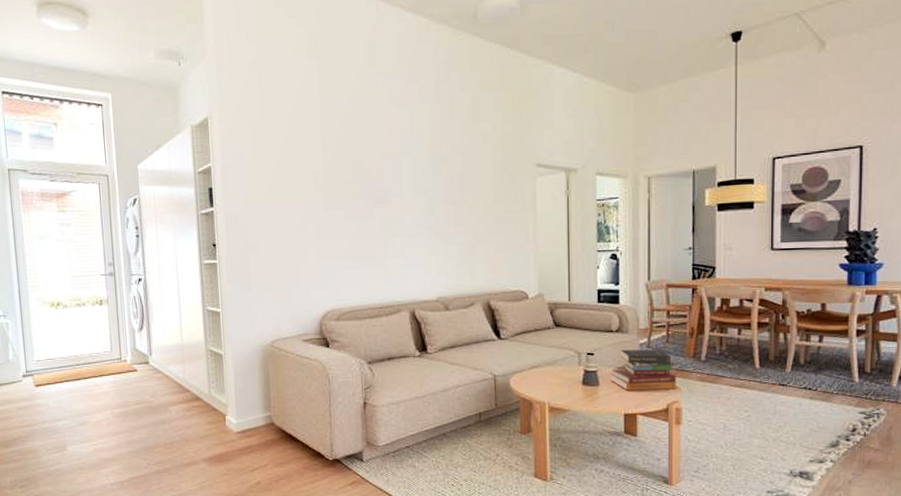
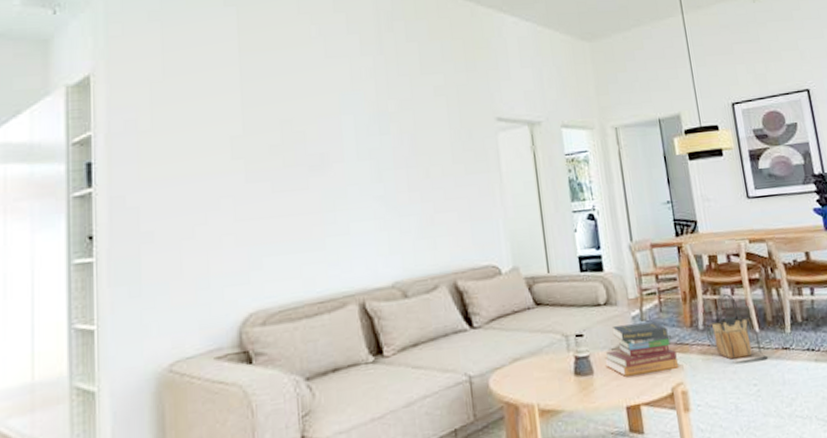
tote bag: none [707,332,763,393] -> present [705,293,768,363]

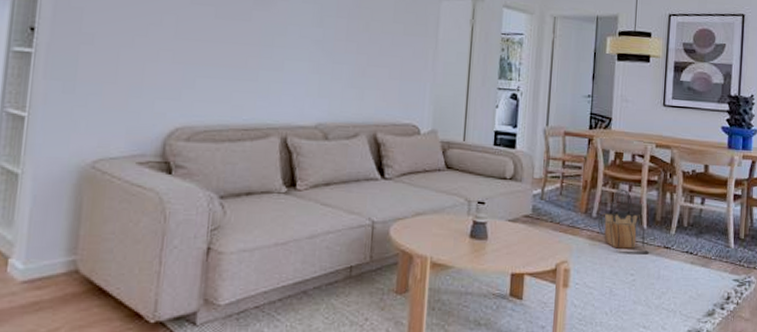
books: present [604,321,678,377] -> none [499,199,567,248]

